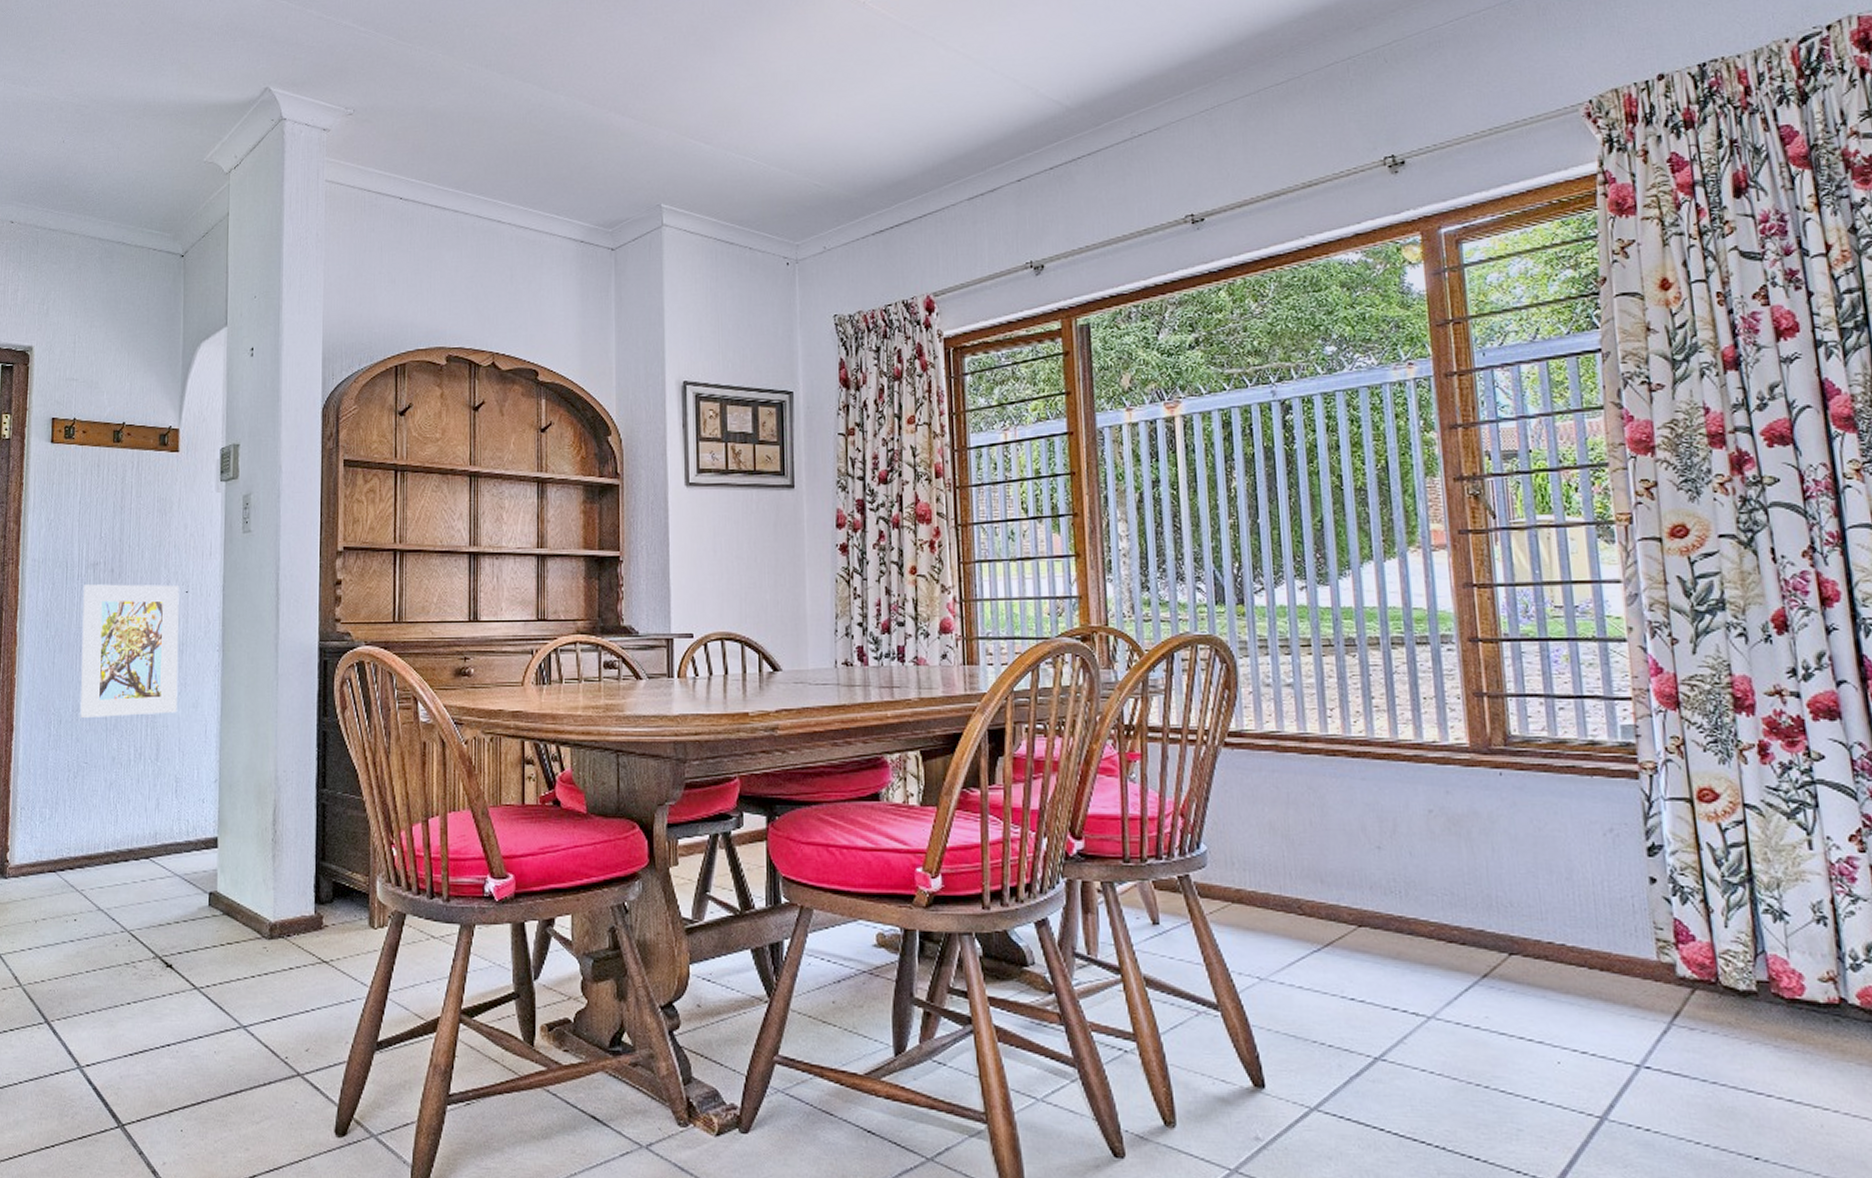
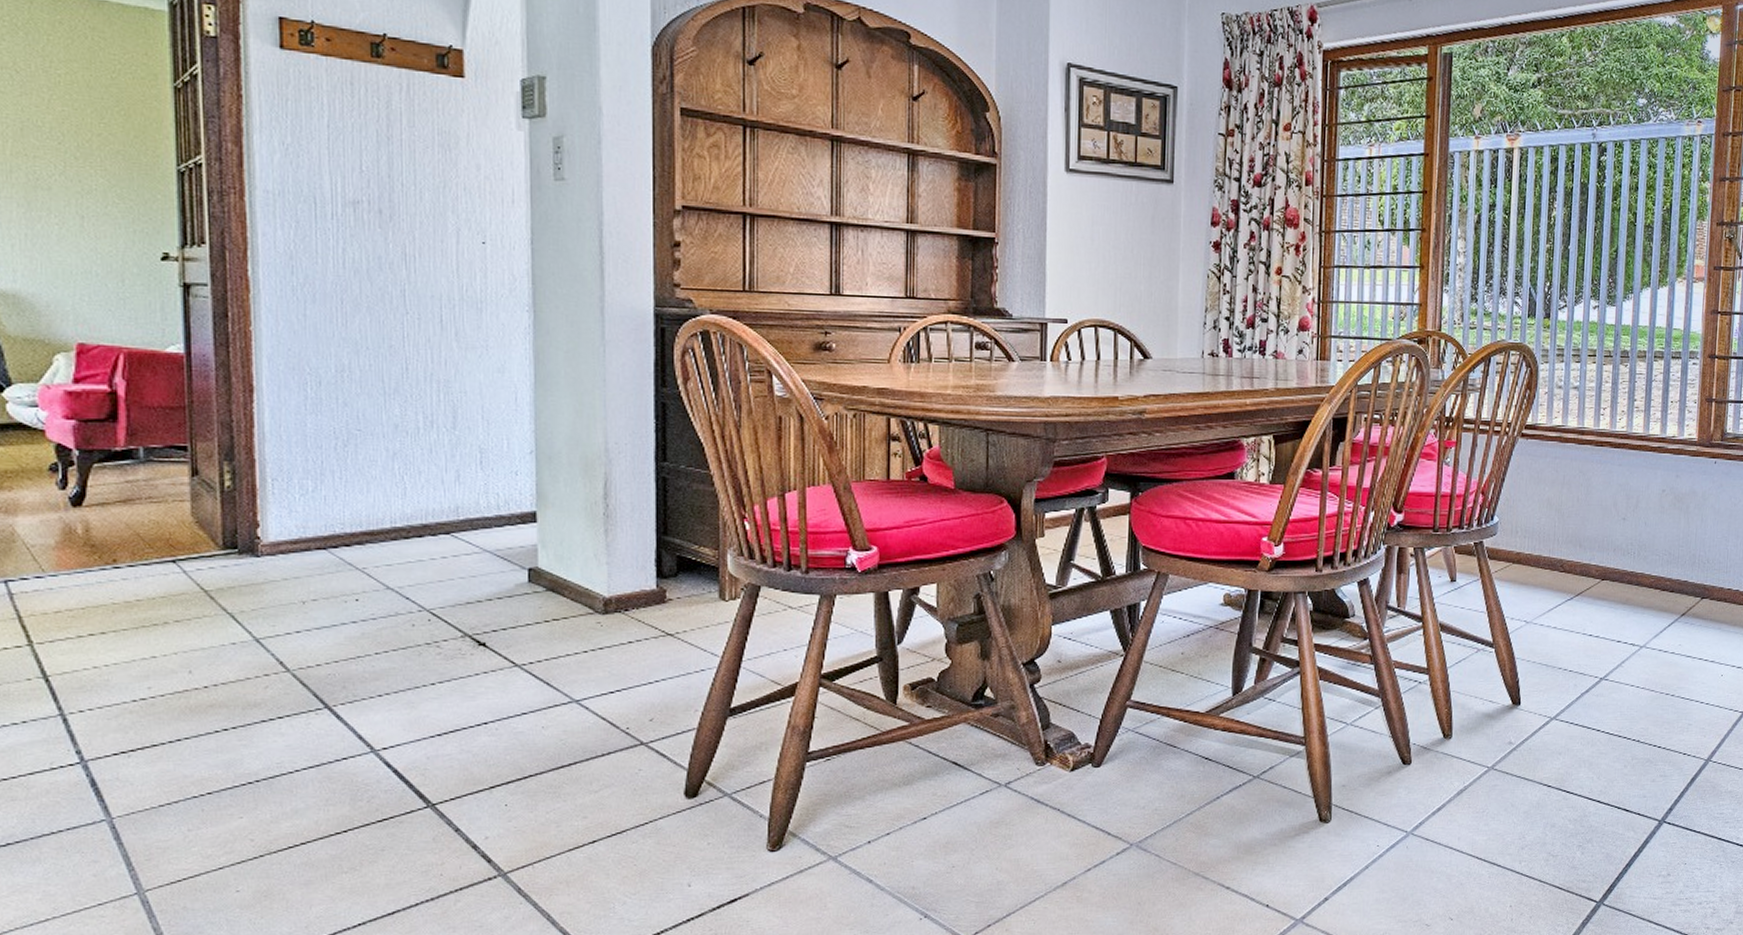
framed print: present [80,584,180,719] -> none [341,225,478,381]

